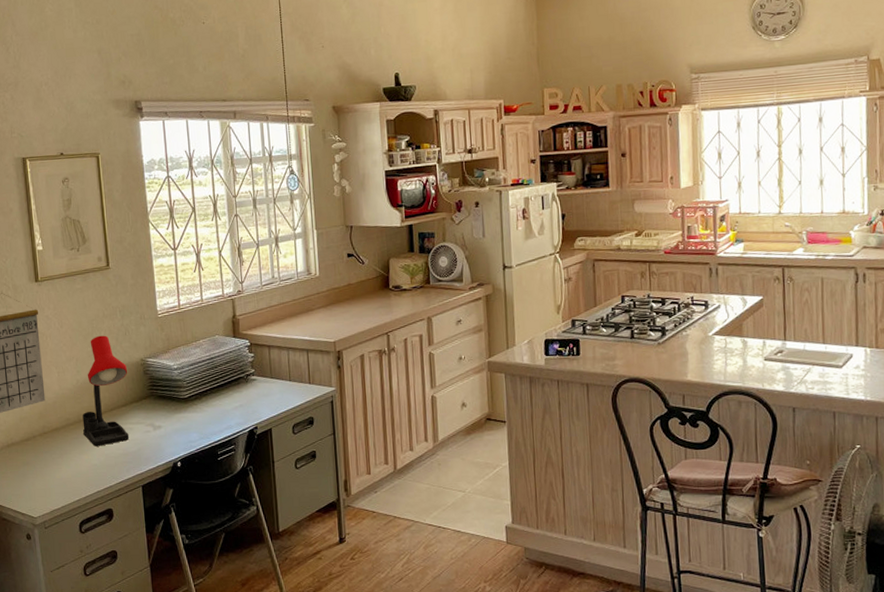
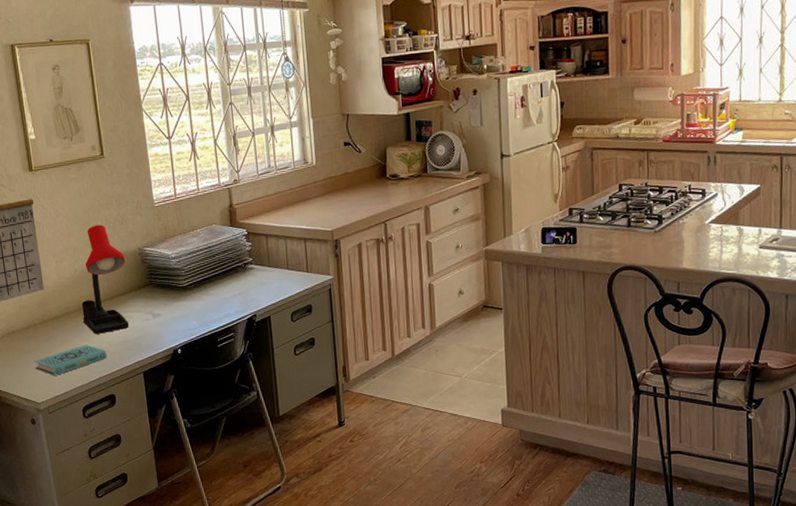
book: none [32,456,106,489] -> present [34,344,107,376]

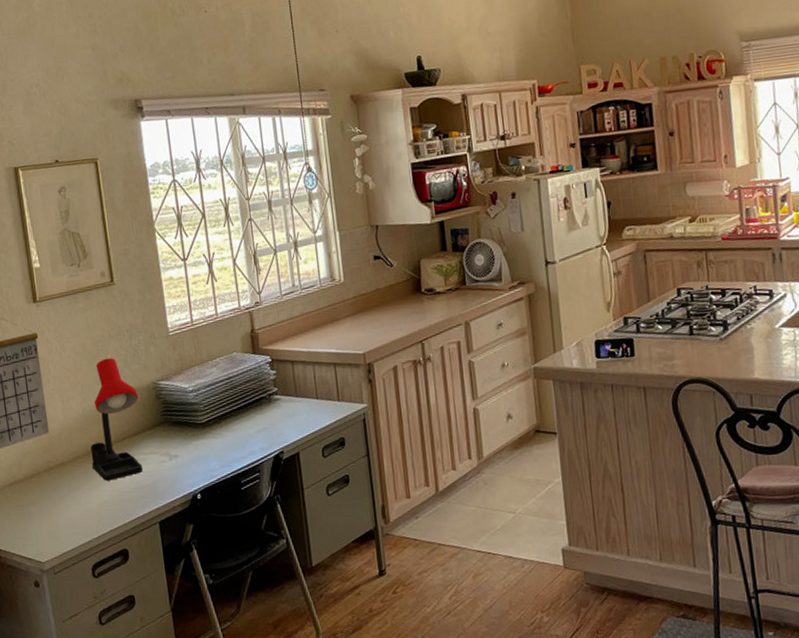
book: present [34,344,107,376] -> none [37,492,119,530]

